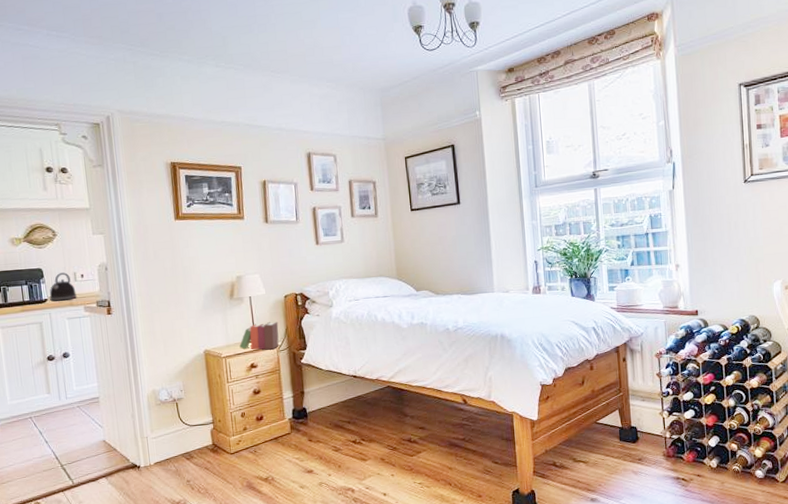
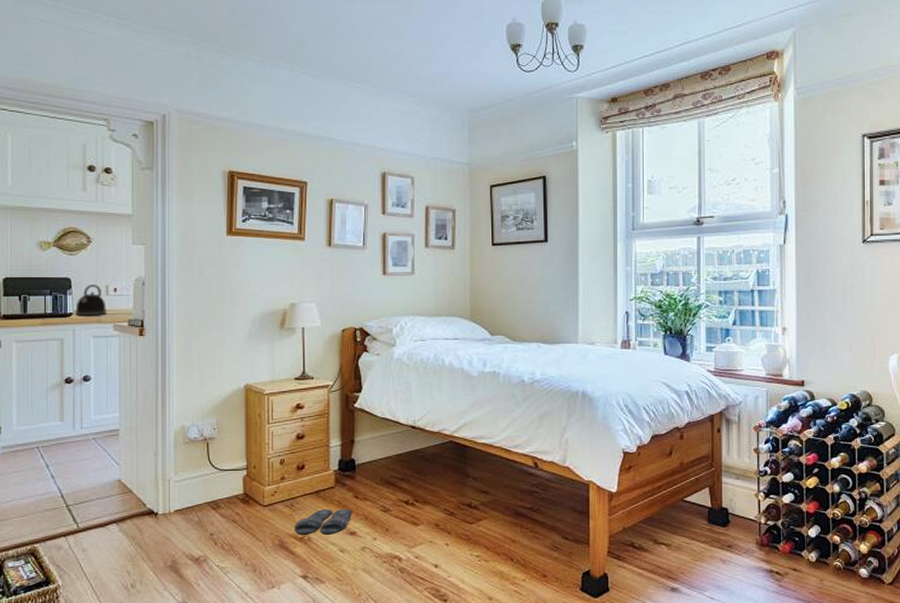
books: present [239,321,279,350] -> none [285,357,332,390]
slippers: none [259,451,308,476] -> present [295,509,352,535]

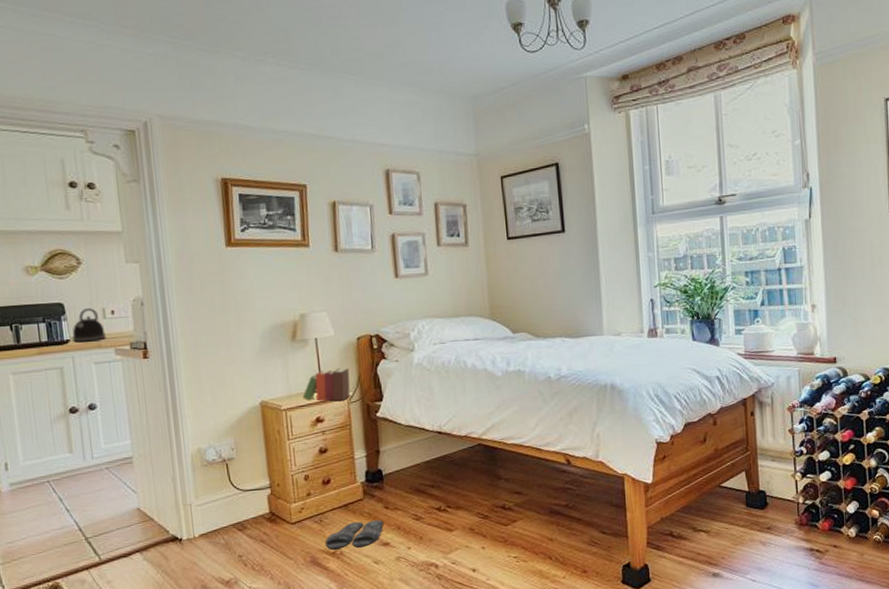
books: none [285,357,332,390] -> present [302,367,351,402]

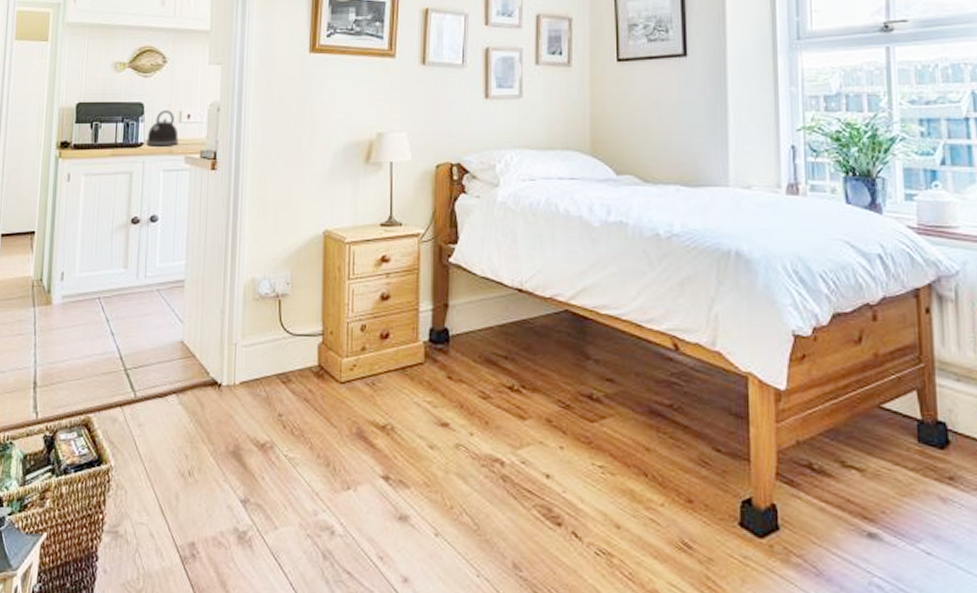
books: present [302,367,351,402] -> none [370,199,424,239]
slippers: present [326,520,384,550] -> none [376,391,444,425]

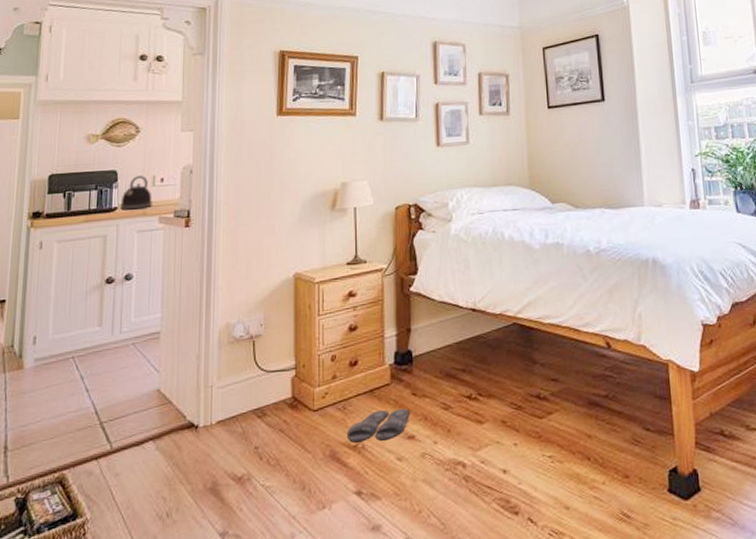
slippers: none [376,391,444,425] -> present [348,409,410,443]

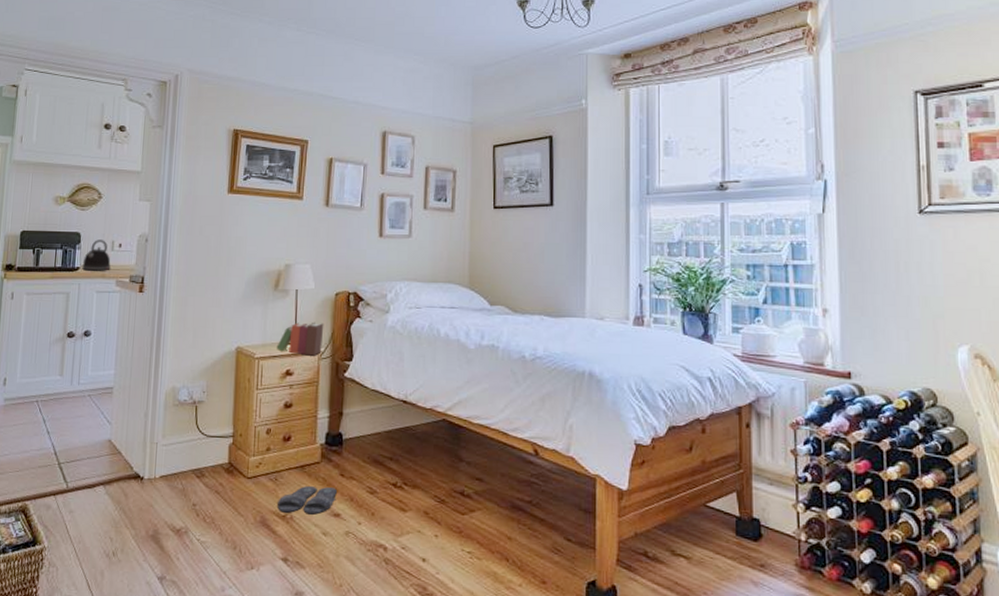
books: none [337,238,386,274] -> present [276,321,324,356]

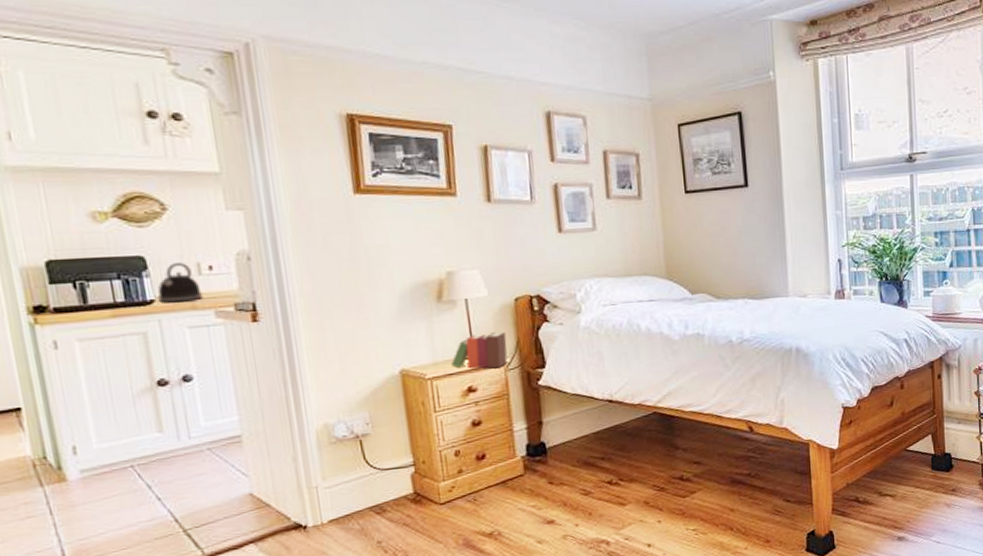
slippers: present [278,486,337,515] -> none [481,497,548,531]

